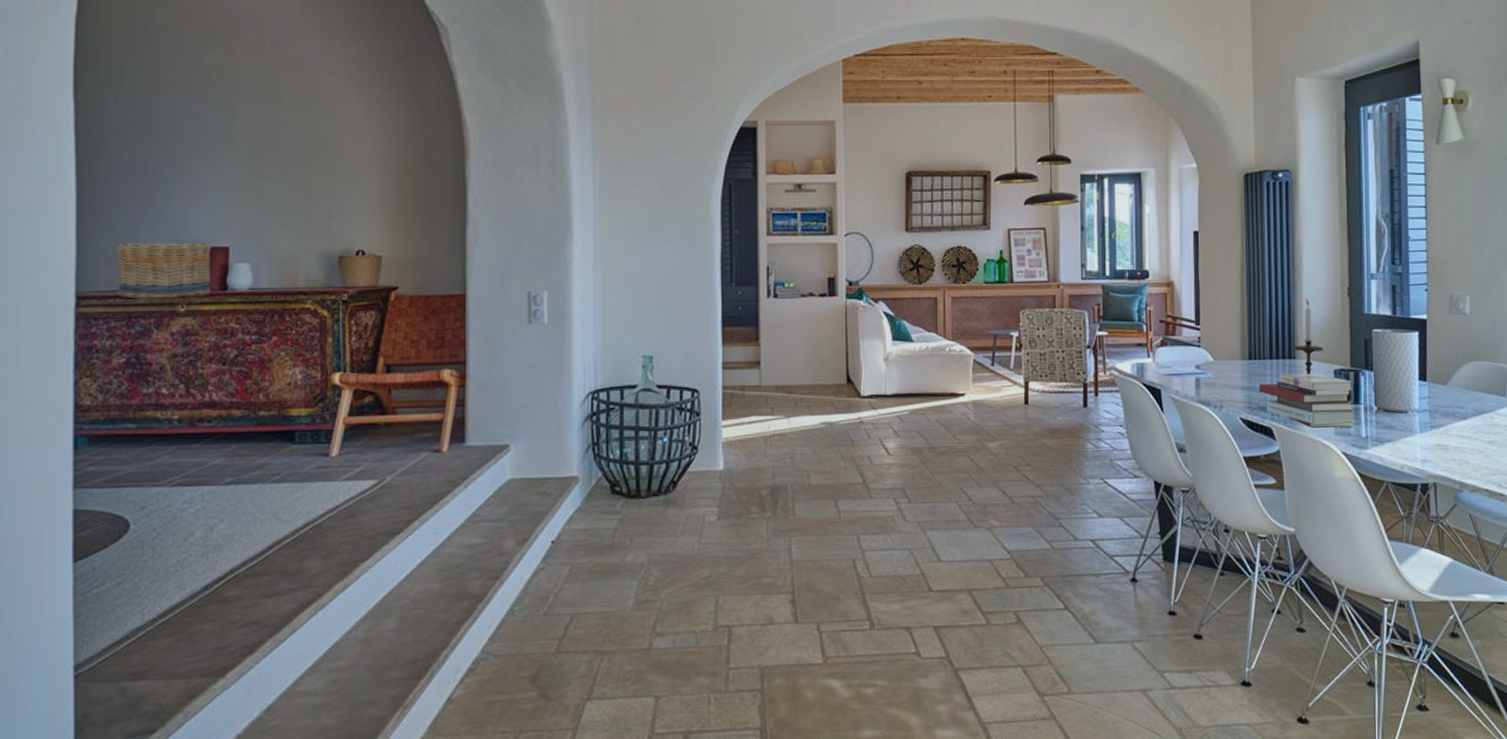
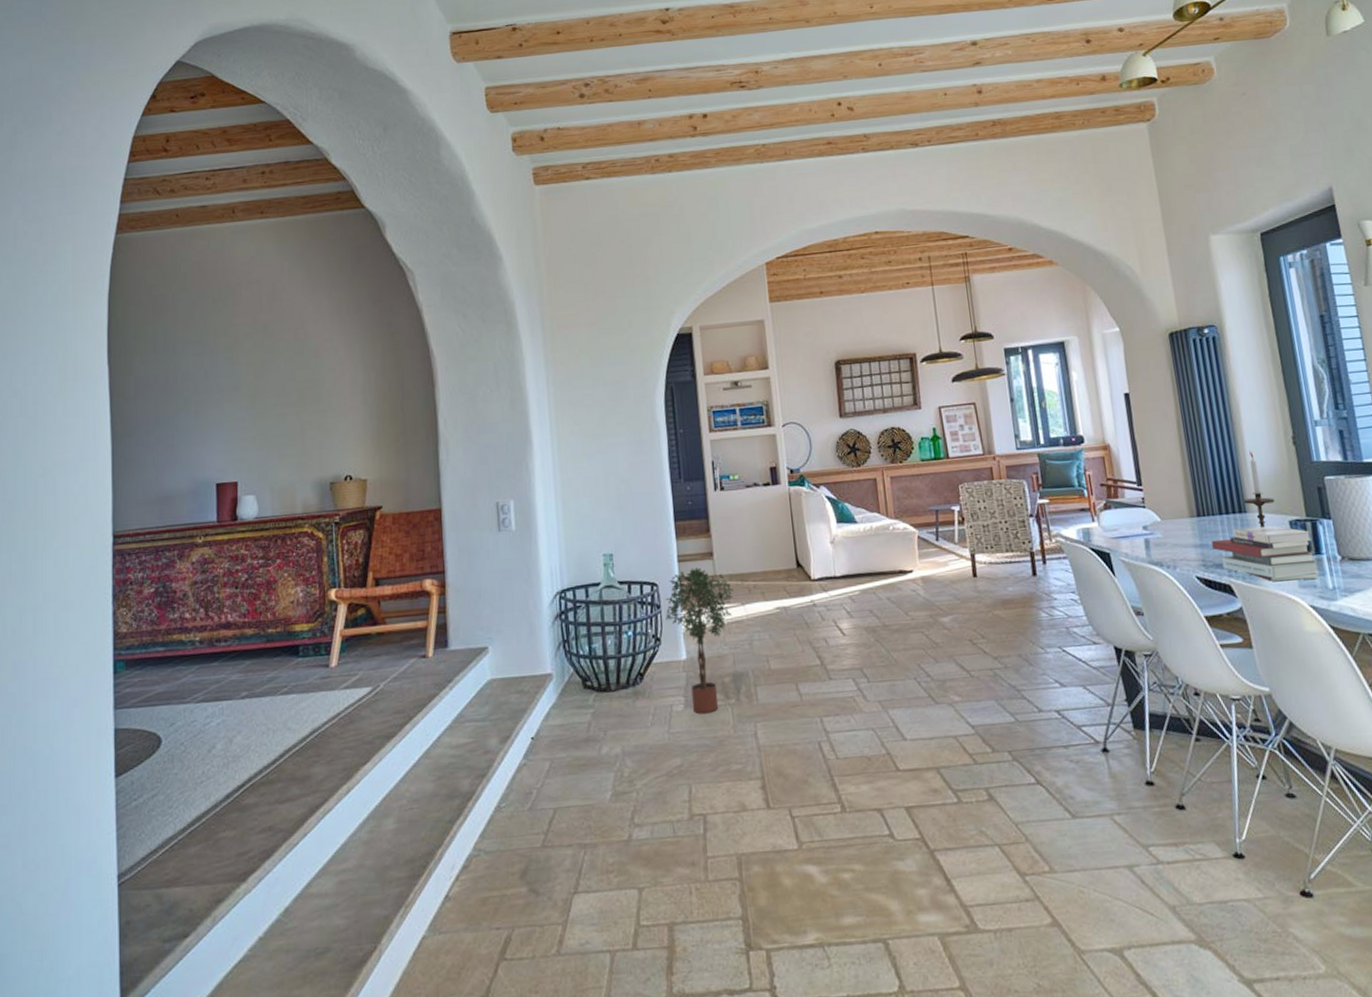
basket: present [116,242,212,301] -> none [145,479,223,536]
potted tree: none [705,376,779,526] -> present [665,567,734,714]

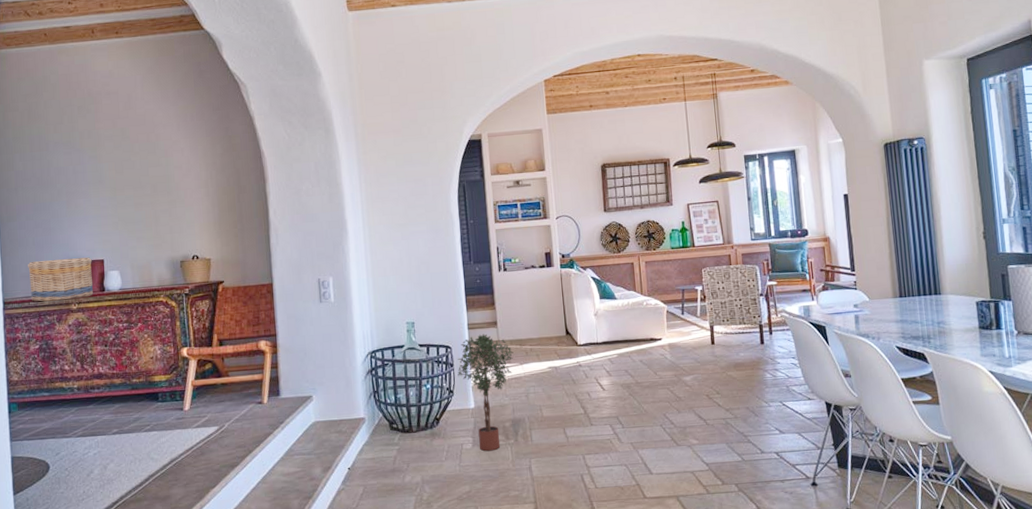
basket: none [145,479,223,536] -> present [28,257,93,303]
books: present [1211,526,1320,581] -> none [910,306,999,351]
candlestick: present [1243,450,1275,529] -> none [938,243,965,308]

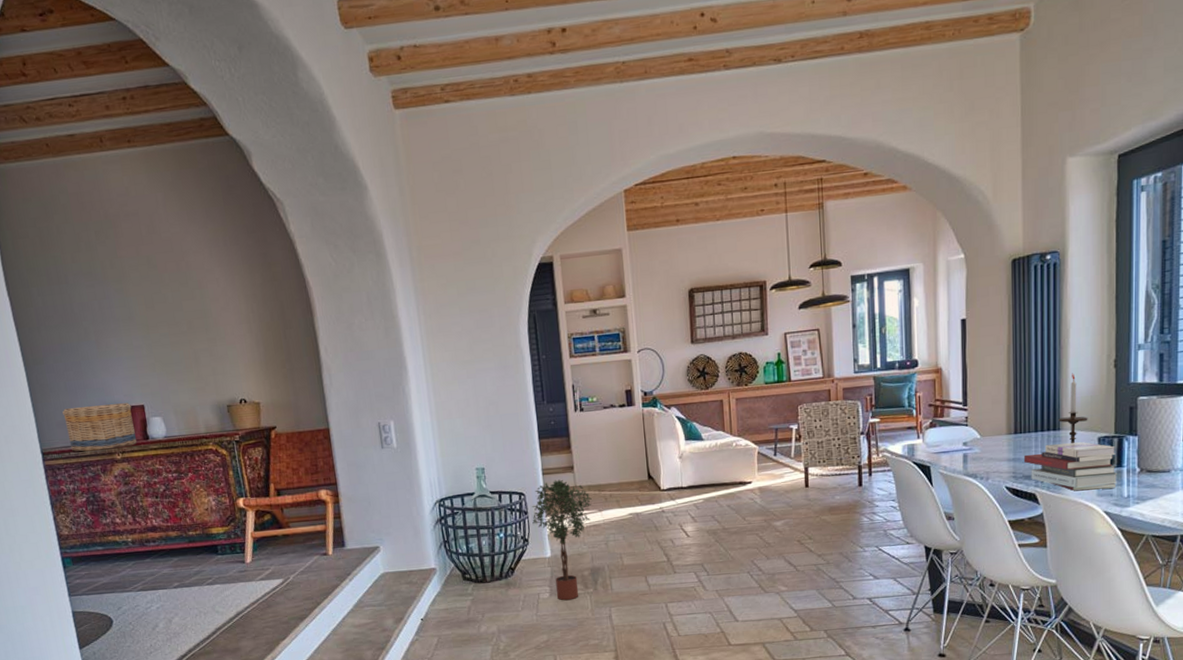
books: none [910,306,999,351] -> present [1023,442,1118,491]
candlestick: none [938,243,965,308] -> present [1058,373,1088,444]

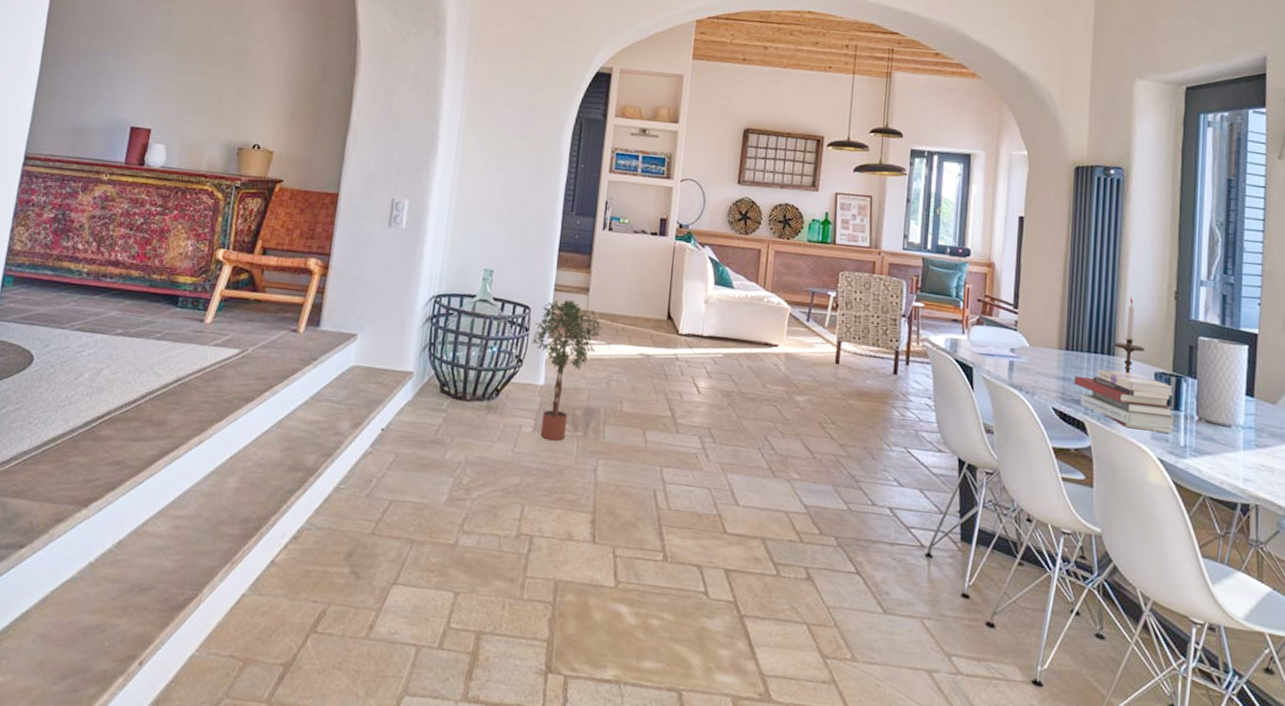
basket: present [62,403,137,453] -> none [57,116,138,170]

